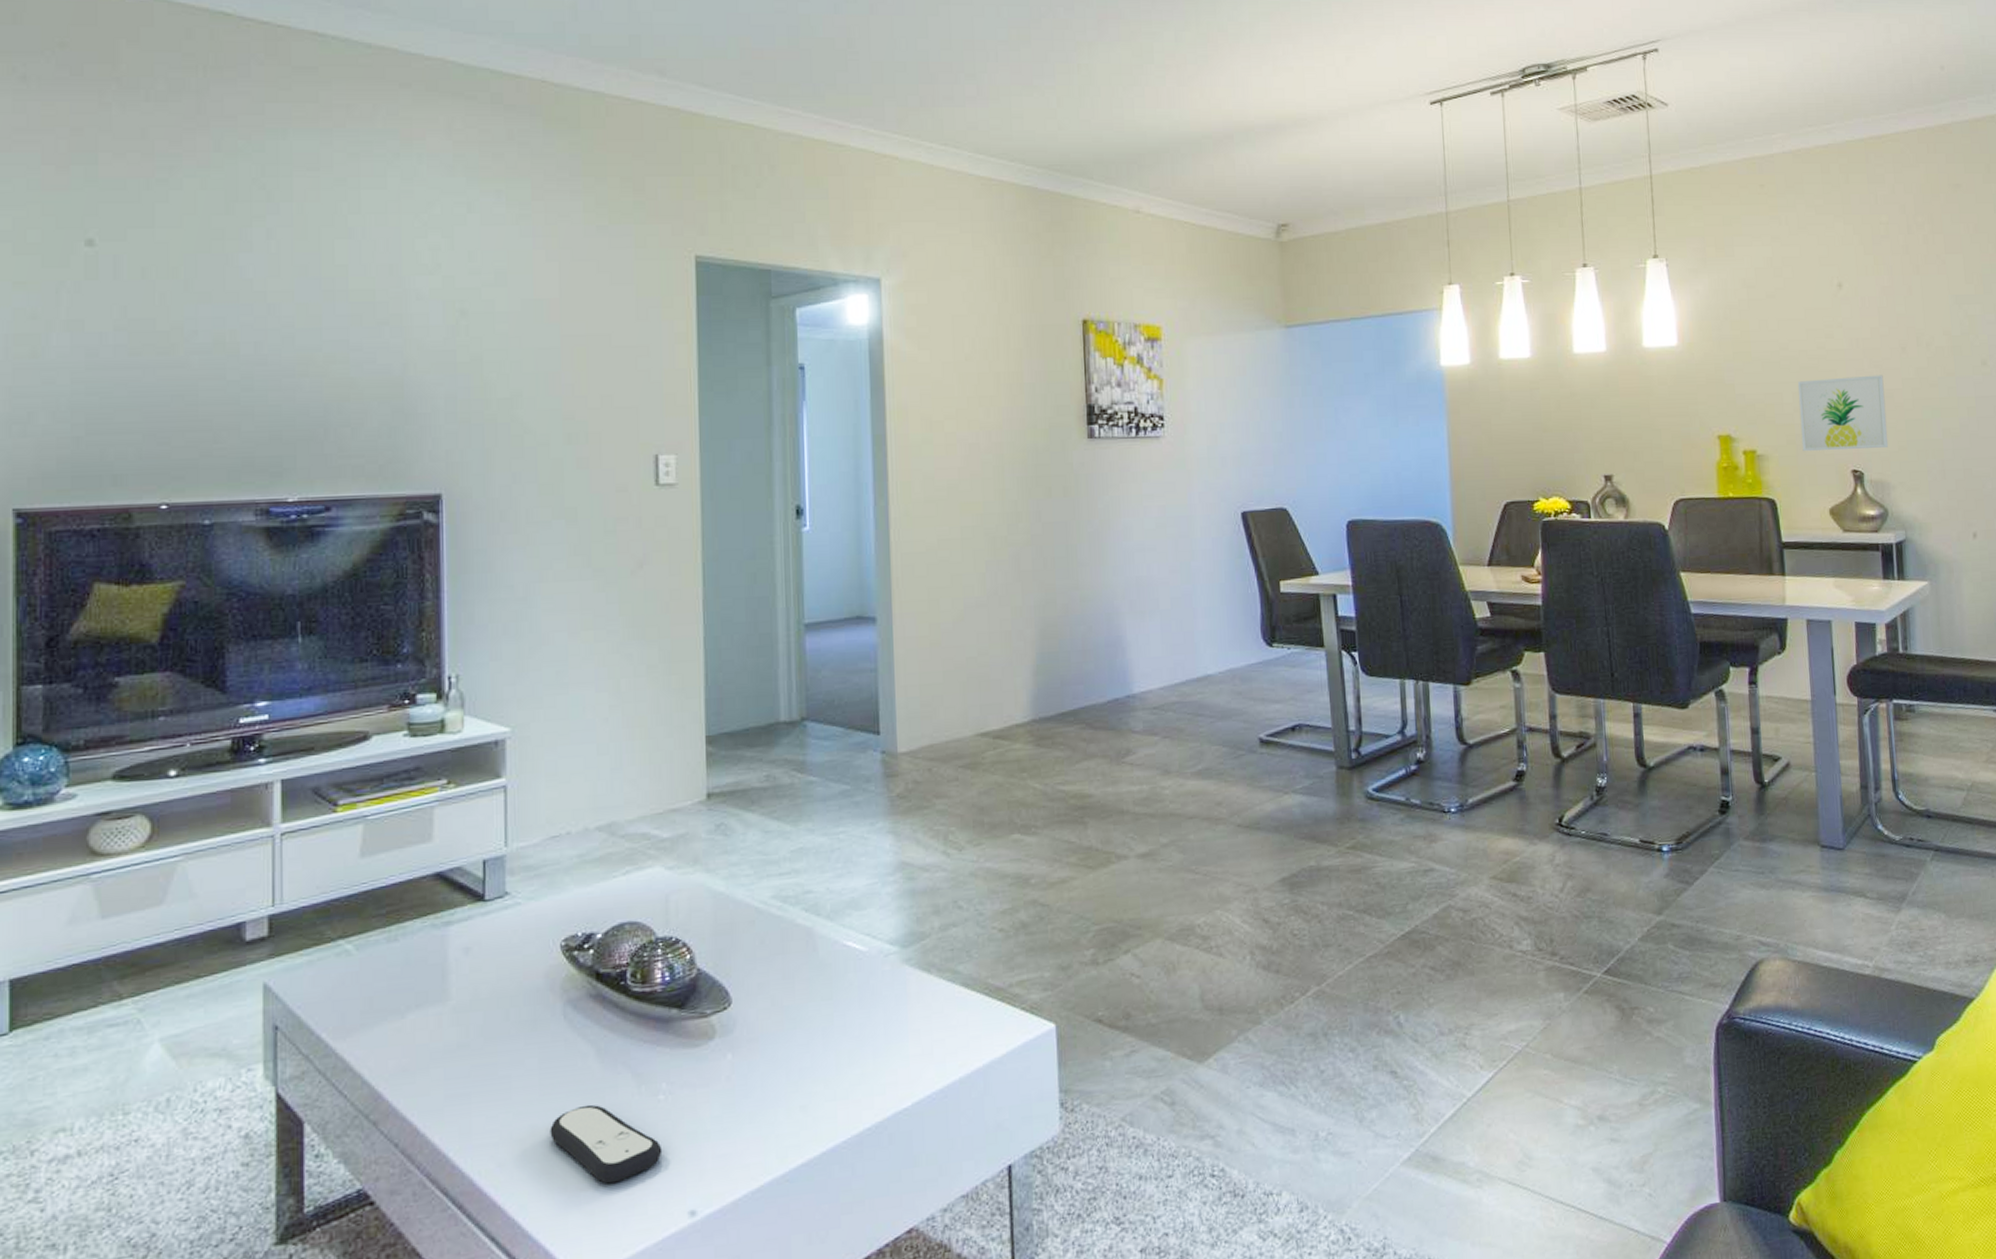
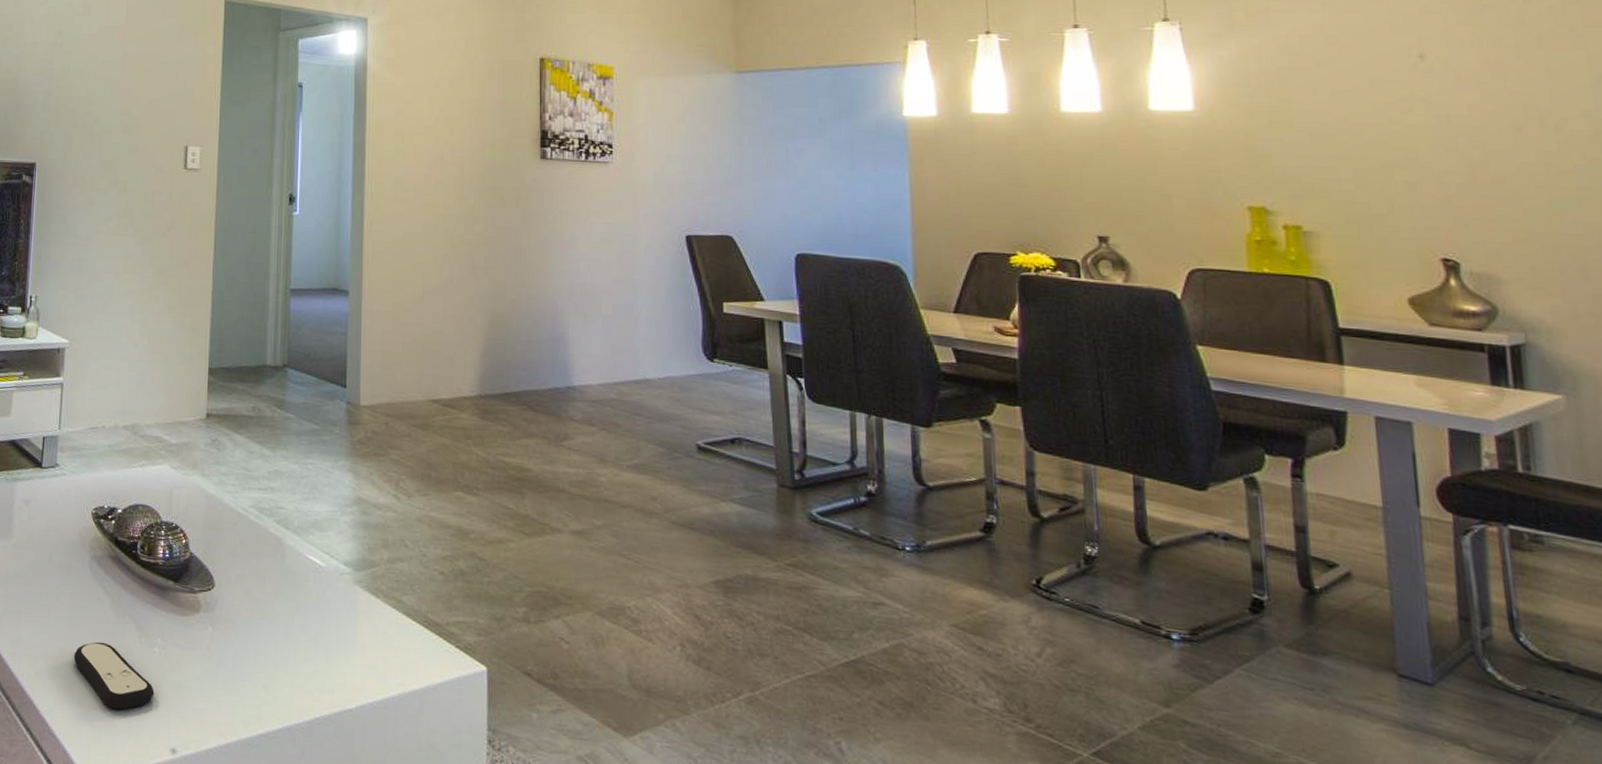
wall art: present [1797,375,1889,452] -> none [1360,156,1498,237]

